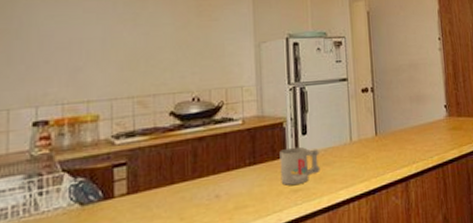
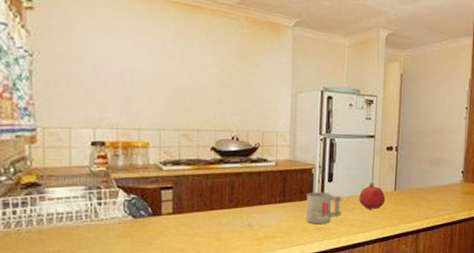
fruit: none [338,129,367,161] -> present [359,182,386,209]

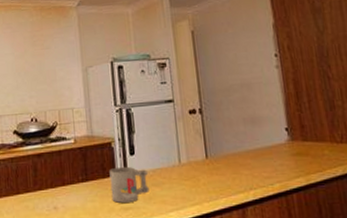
fruit: present [359,182,386,209] -> none [166,151,198,182]

